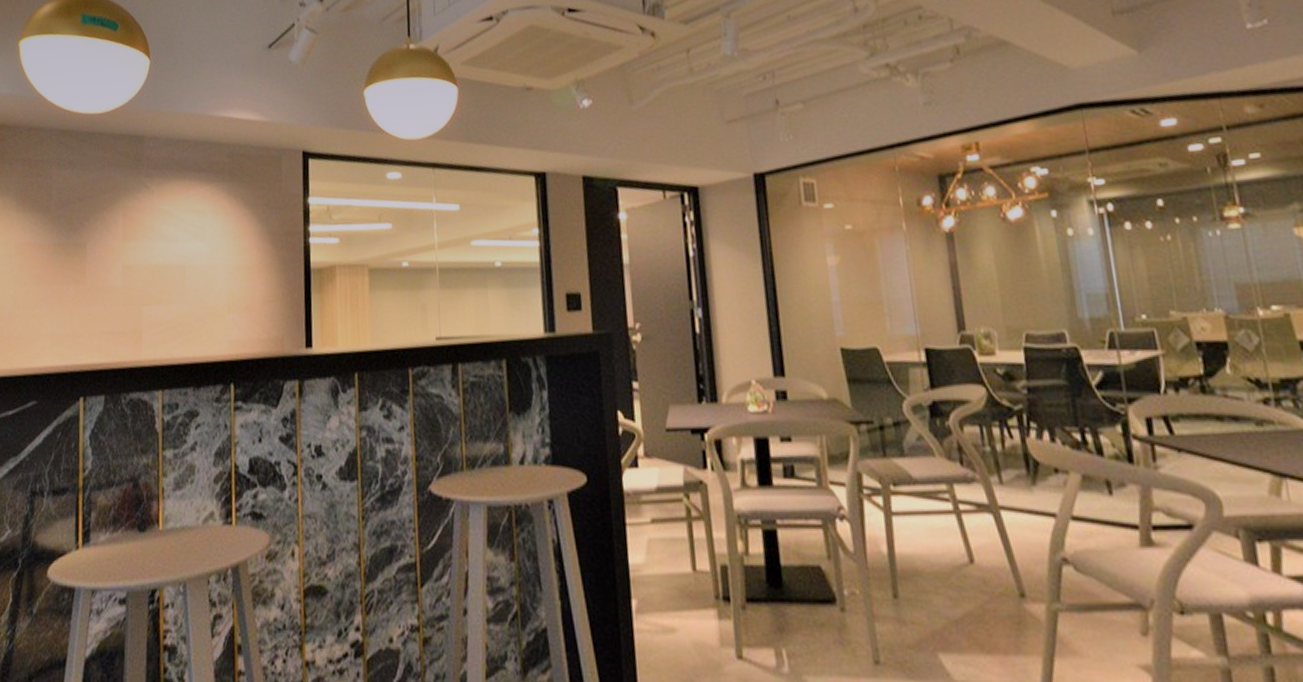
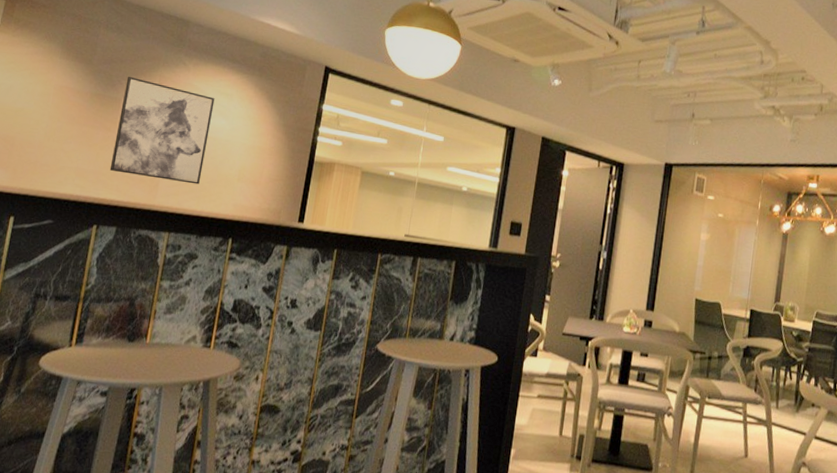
wall art: none [86,215,187,330] -> present [109,76,215,185]

